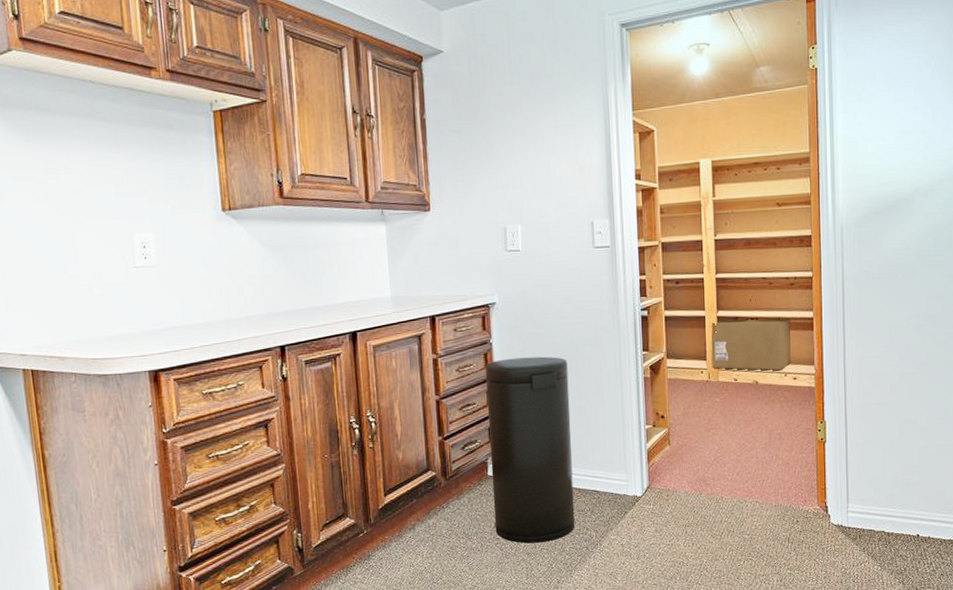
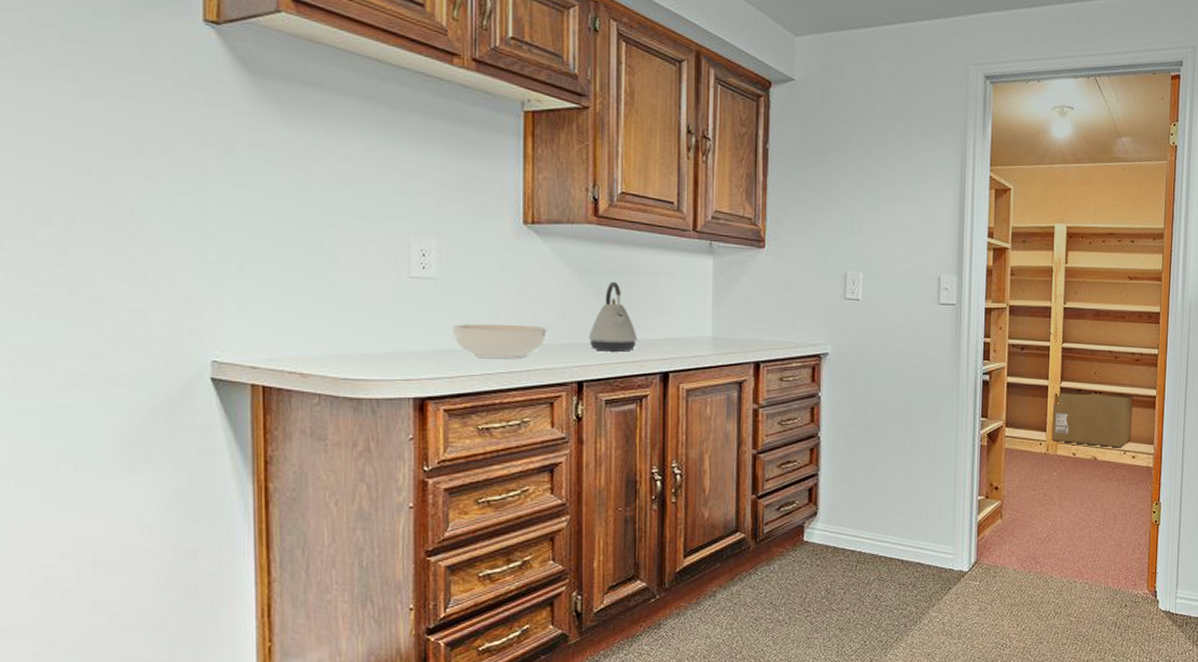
bowl: none [173,300,251,333] -> present [452,323,548,359]
kettle: none [286,254,326,318] -> present [589,281,637,352]
pedal bin: present [485,356,575,544] -> none [806,415,901,618]

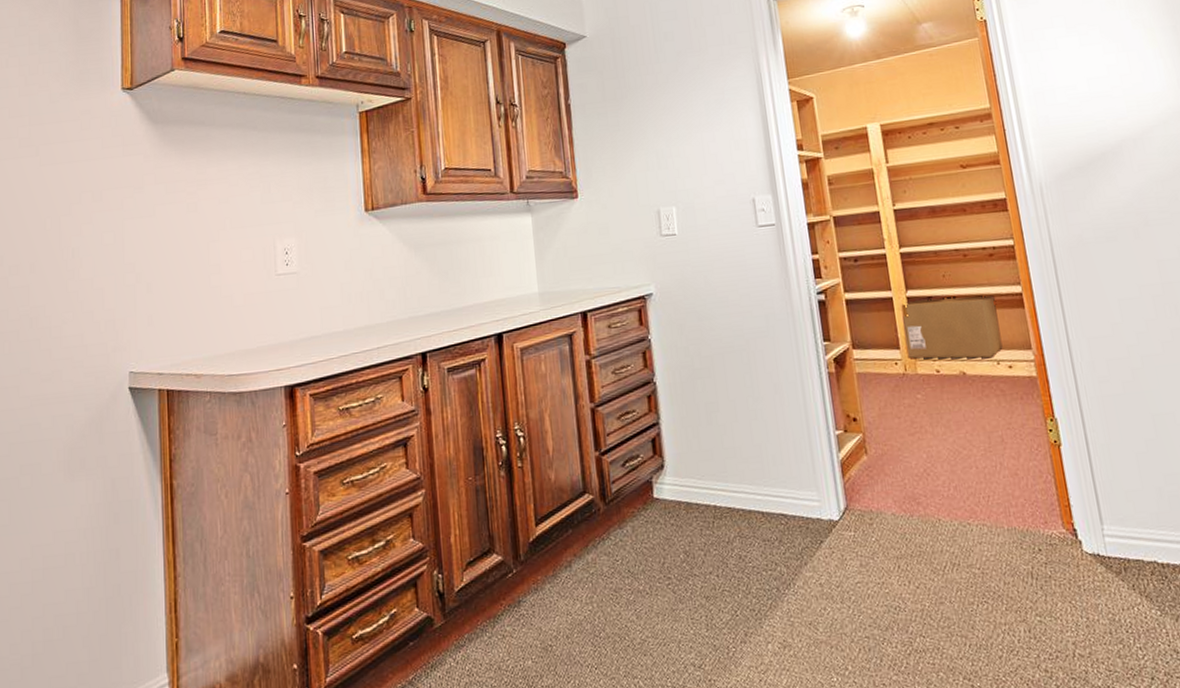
bowl: present [452,323,548,359] -> none [312,304,392,342]
kettle: present [589,281,637,352] -> none [428,252,470,321]

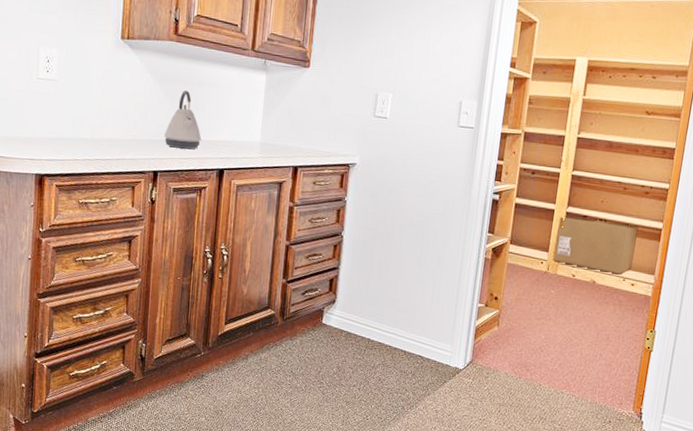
kettle: none [428,252,470,321] -> present [164,90,201,150]

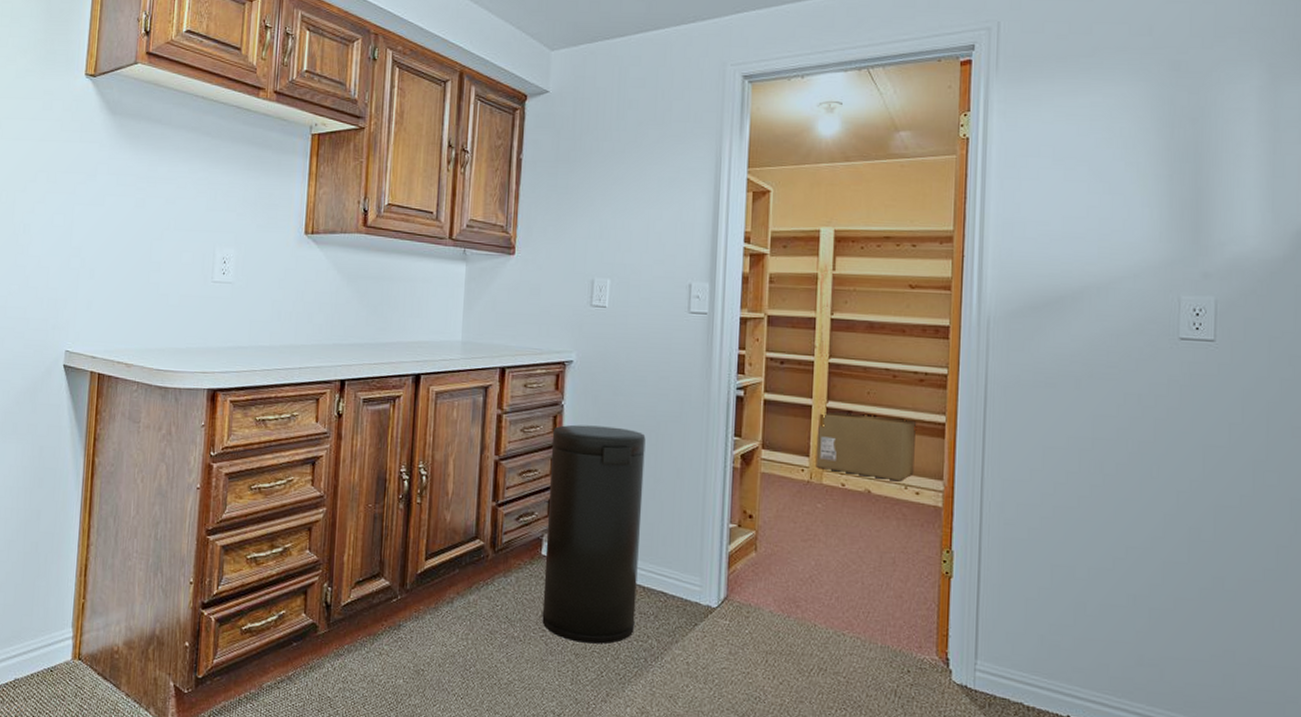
kettle: present [164,90,201,150] -> none [352,286,394,353]
pedal bin: none [320,218,414,395] -> present [542,424,646,644]

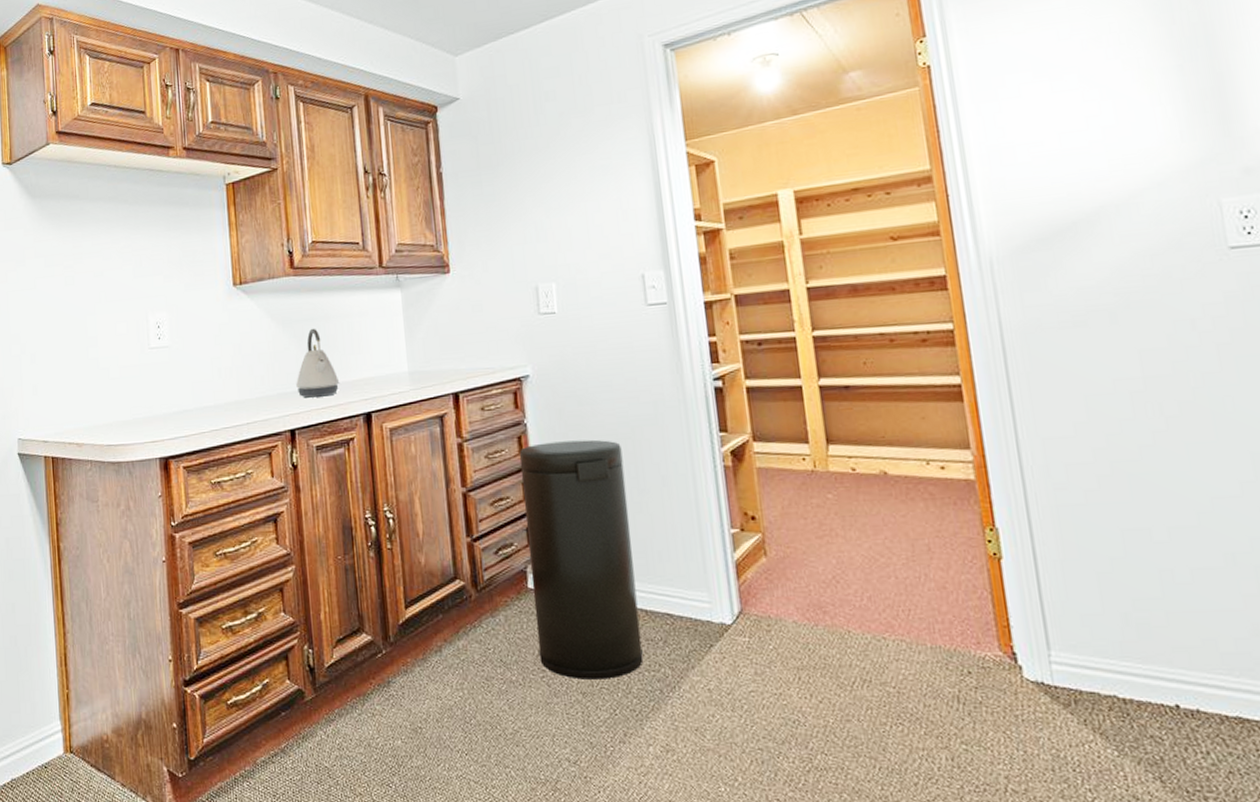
kettle: none [352,286,394,353] -> present [296,328,339,398]
box: present [815,411,916,482] -> none [811,386,934,457]

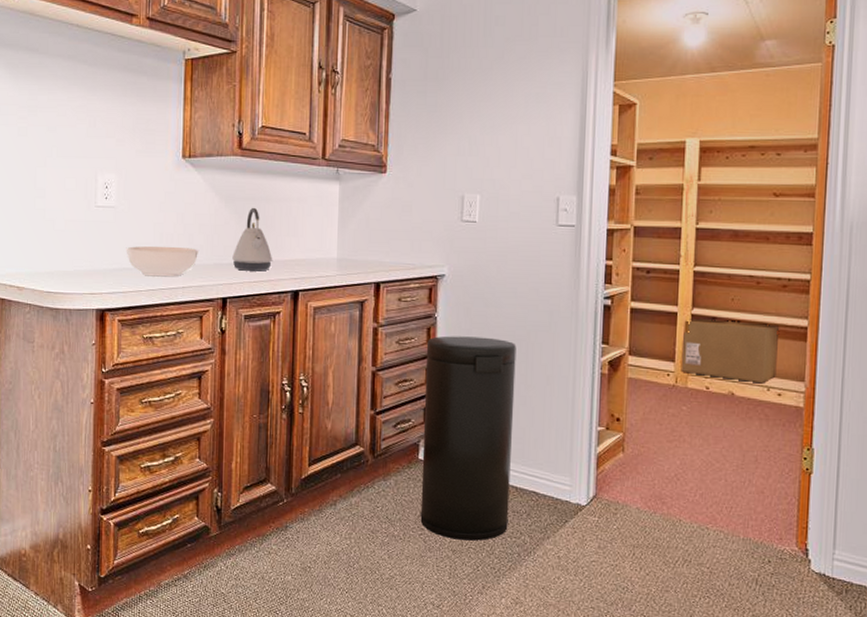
bowl: none [184,380,261,416] -> present [126,246,200,277]
box: none [811,386,934,457] -> present [681,318,779,384]

